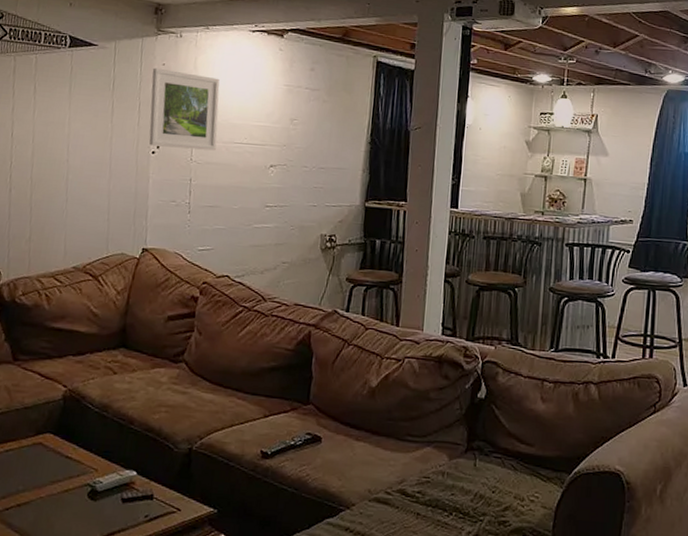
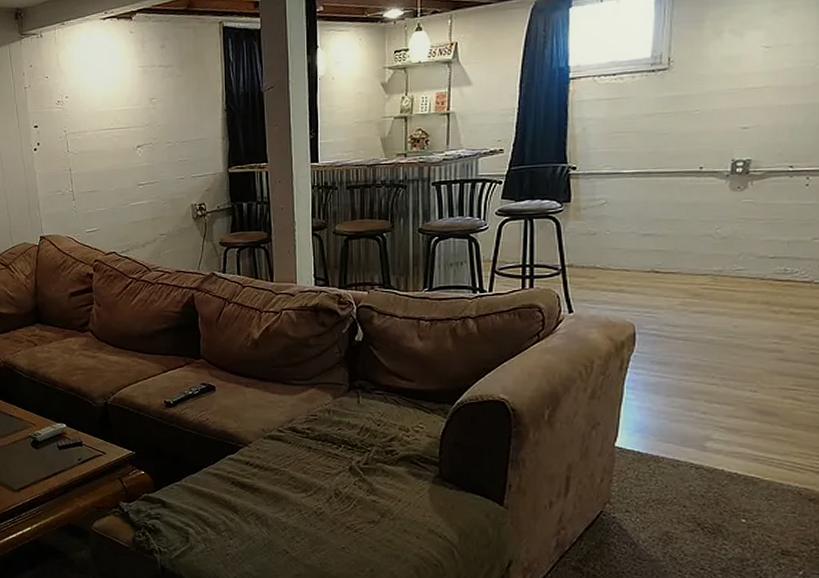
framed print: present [149,67,220,151] -> none [22,70,88,143]

